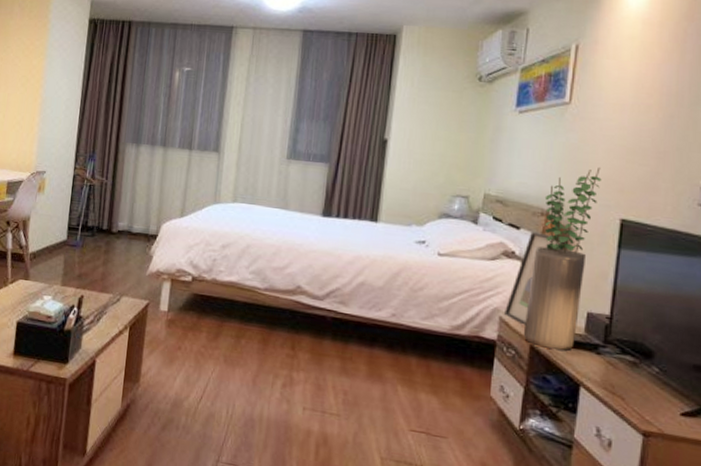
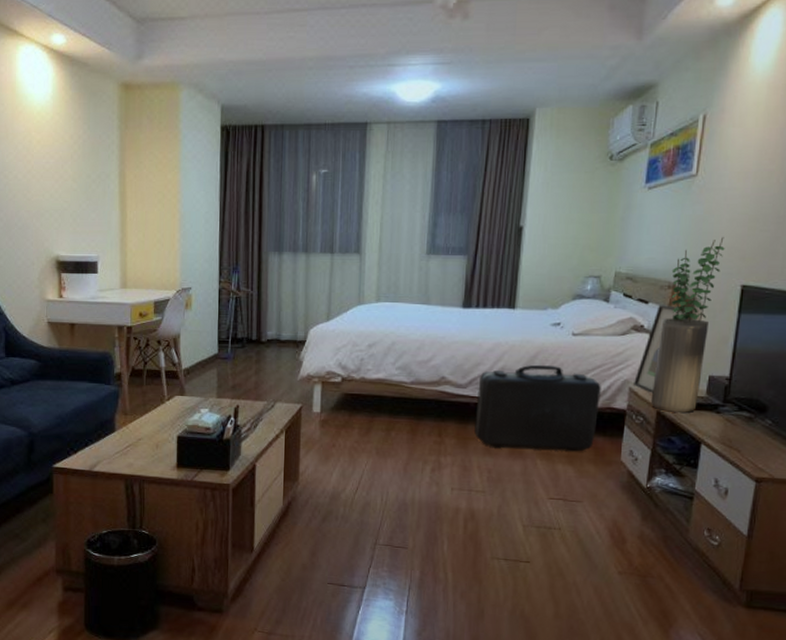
suitcase: none [330,282,469,381] -> present [474,364,601,452]

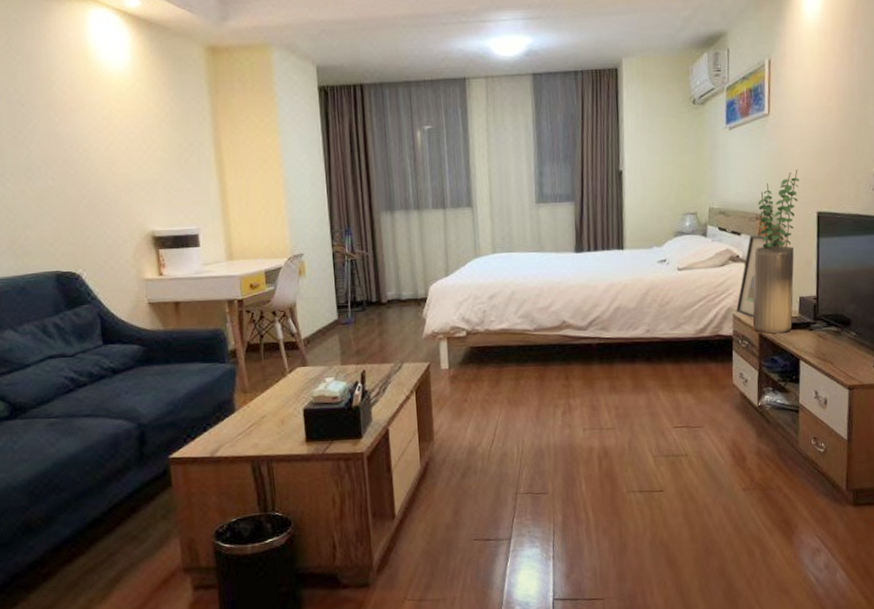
suitcase: present [474,364,601,452] -> none [598,300,709,385]

